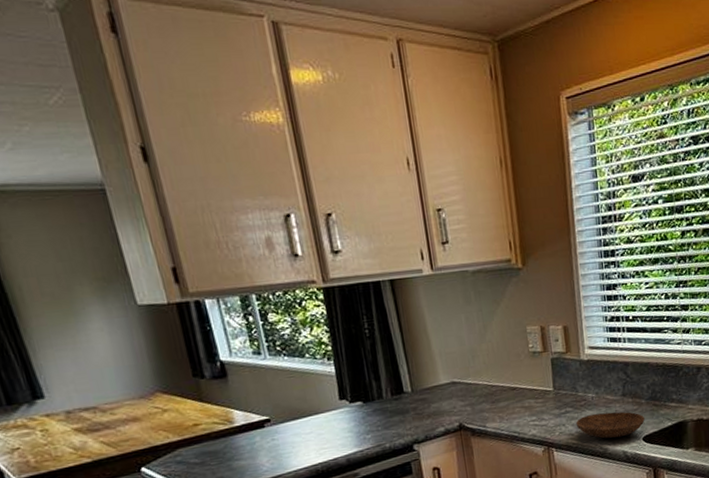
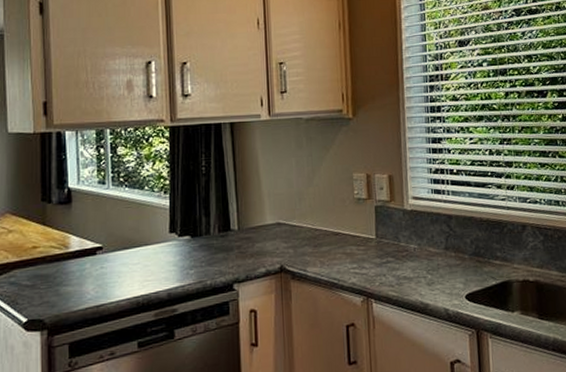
bowl: present [576,411,645,439] -> none [397,265,468,294]

